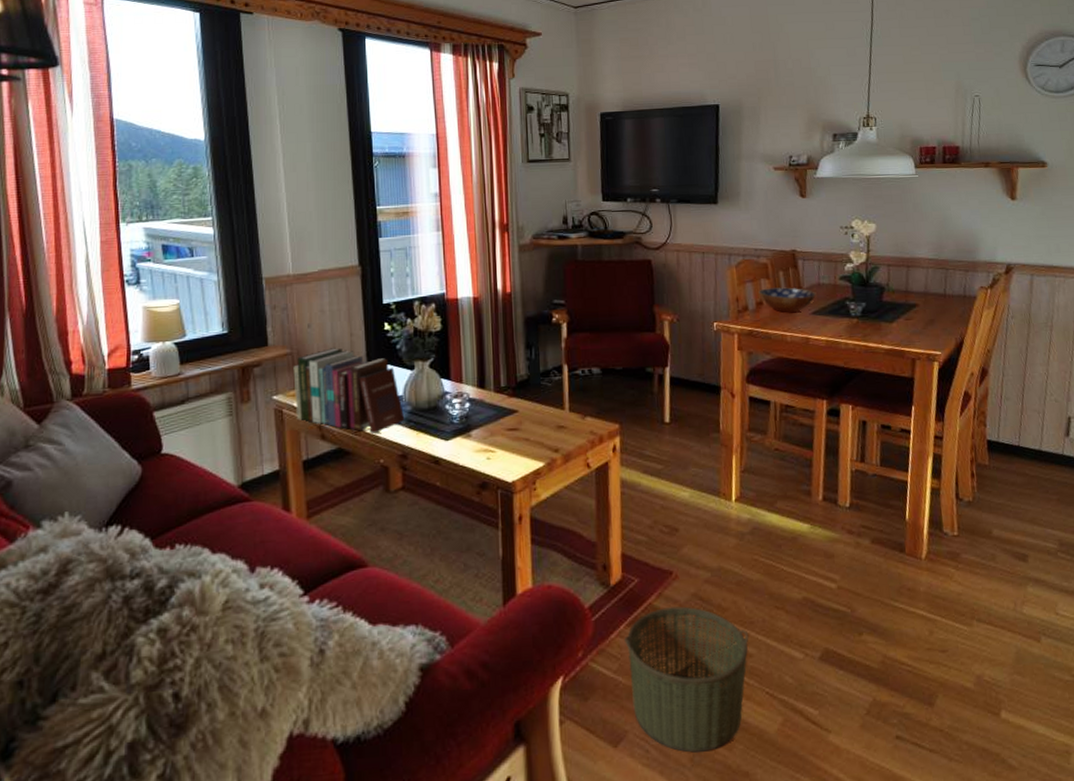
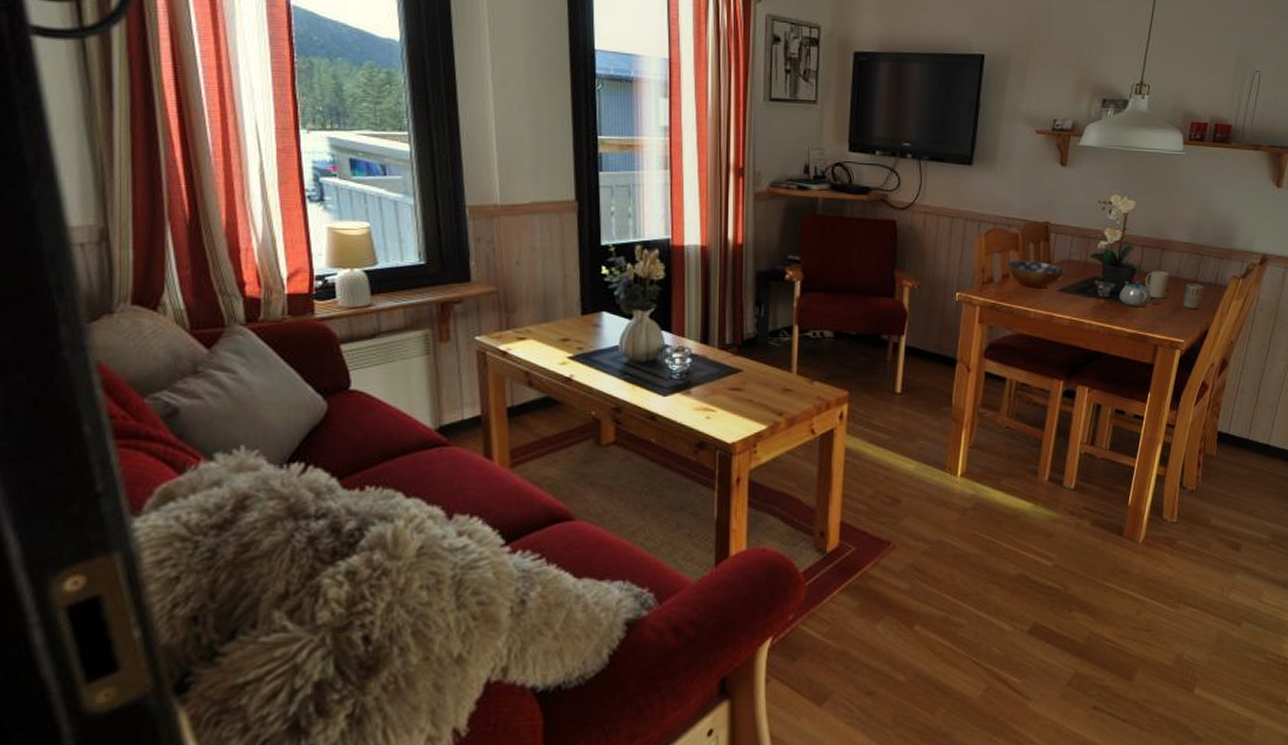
books: present [293,348,405,433] -> none [499,289,620,383]
basket: present [625,606,749,754] -> none [837,576,961,715]
teapot: none [870,298,904,324] -> present [1118,280,1152,308]
cup: none [895,287,919,314] -> present [1146,270,1170,299]
cup: none [934,297,954,322] -> present [1182,284,1204,310]

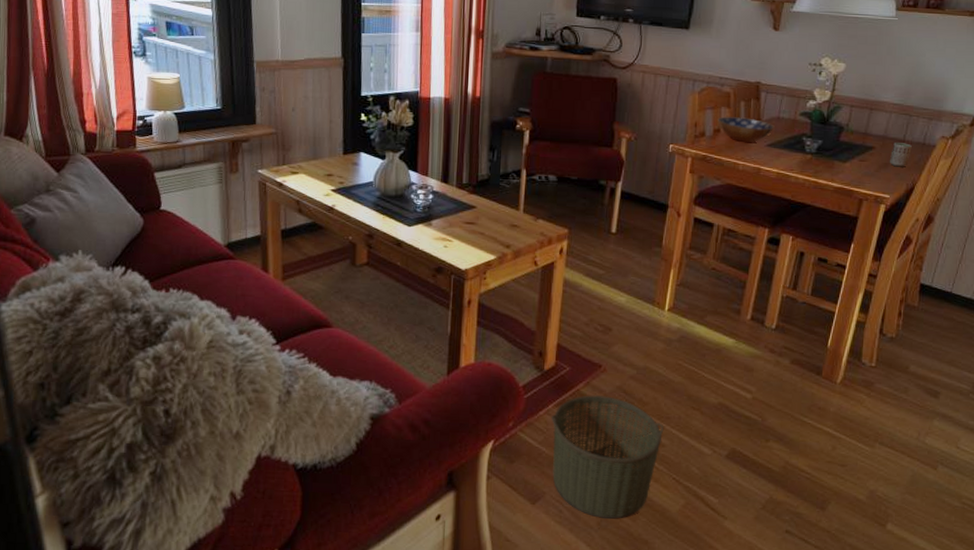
basket: none [837,576,961,715] -> present [551,395,664,520]
teapot: present [1118,280,1152,308] -> none [825,137,858,164]
cup: present [1146,270,1170,299] -> none [853,129,878,156]

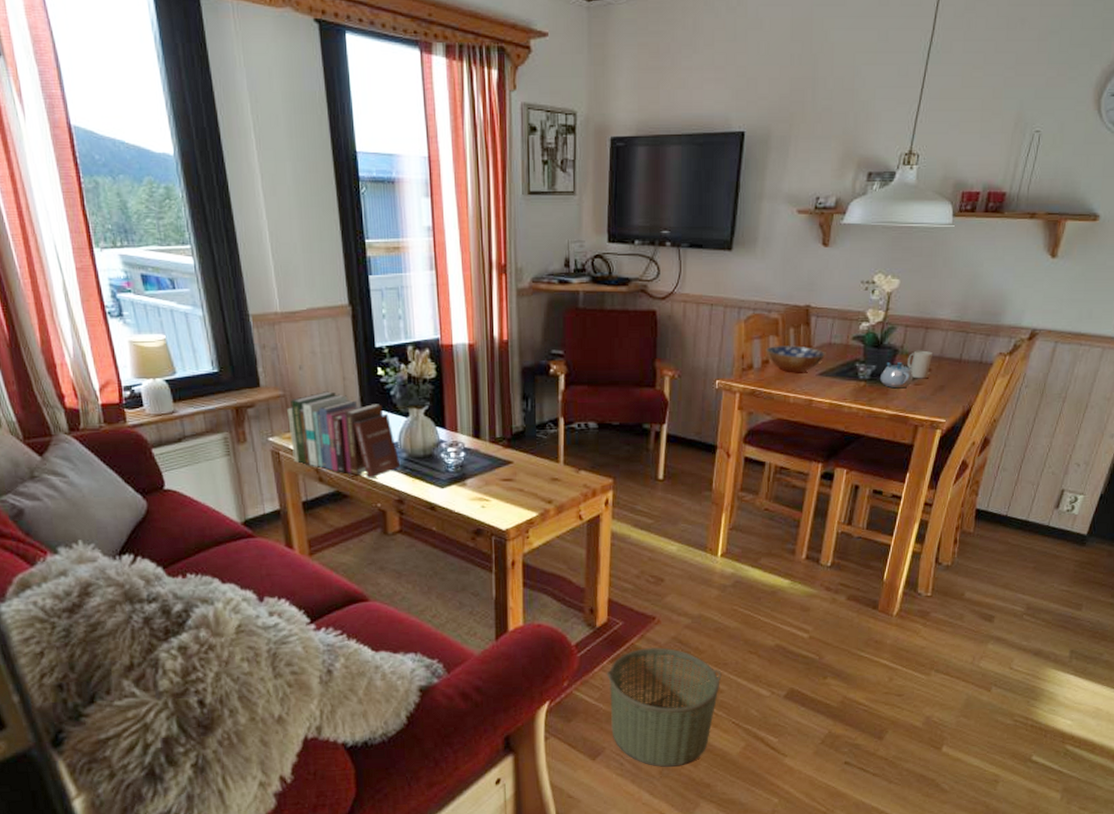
books: none [277,132,374,213] -> present [287,391,401,478]
teapot: none [825,137,858,164] -> present [879,361,914,389]
cup: none [853,129,878,156] -> present [908,350,934,379]
cup: present [889,142,912,167] -> none [945,362,968,389]

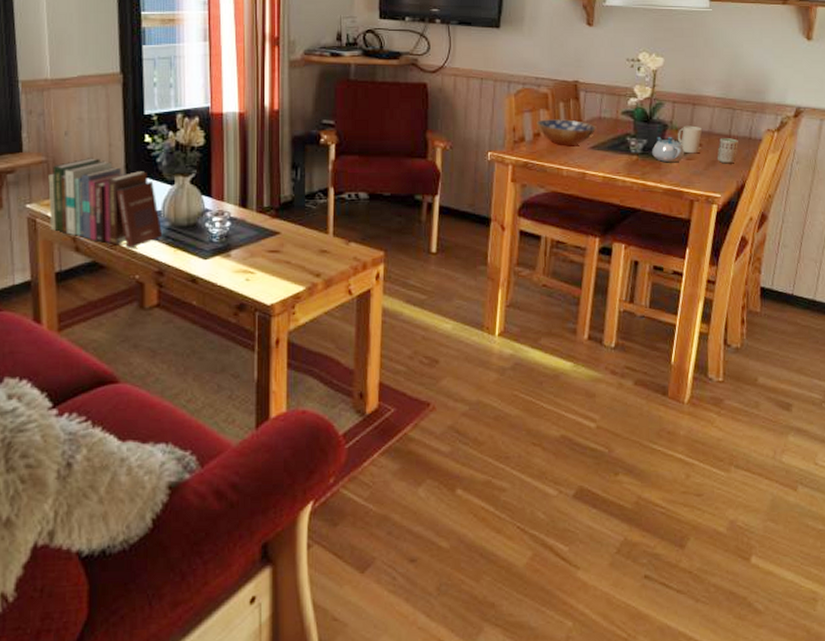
basket: present [607,647,722,768] -> none [378,438,504,583]
cup: none [945,362,968,389] -> present [716,138,738,164]

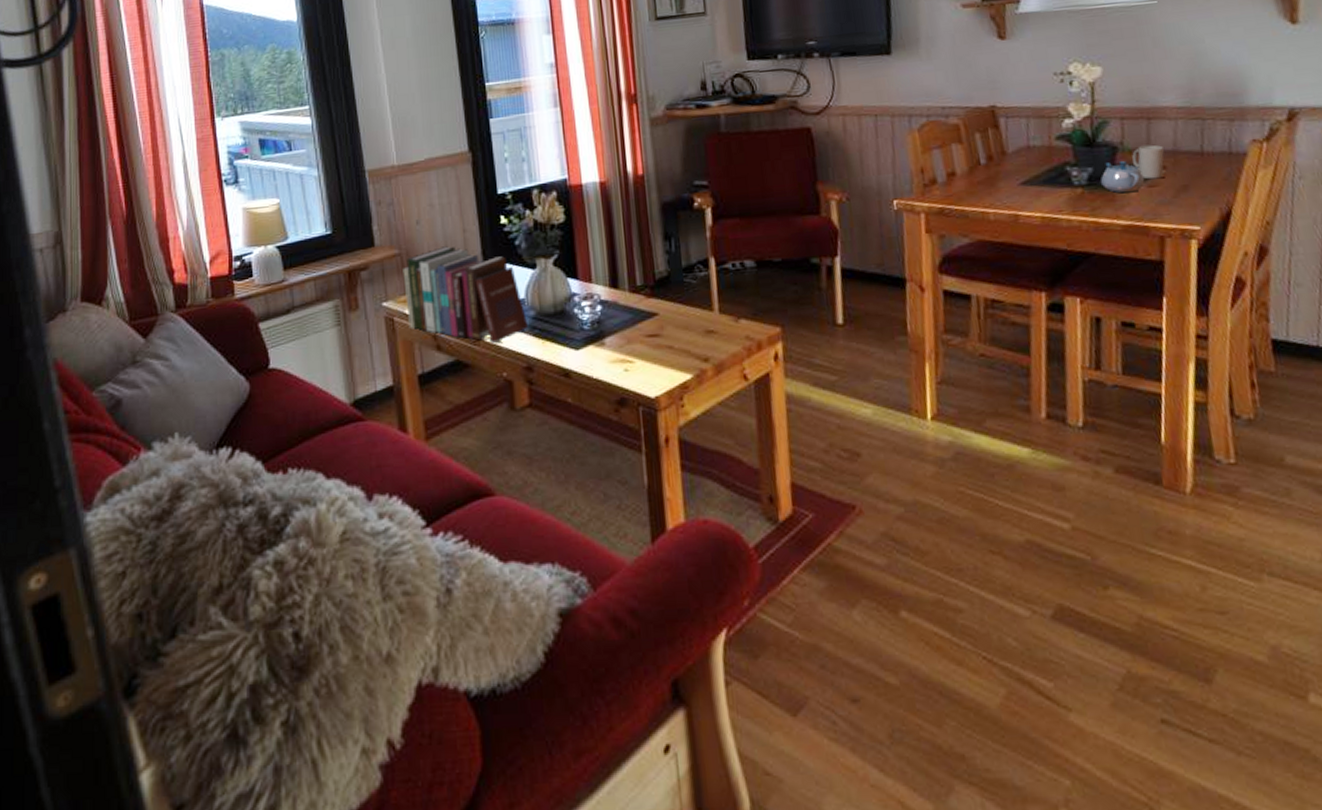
bowl: present [537,119,597,147] -> none [949,152,1026,185]
cup: present [716,138,738,164] -> none [1188,155,1216,188]

